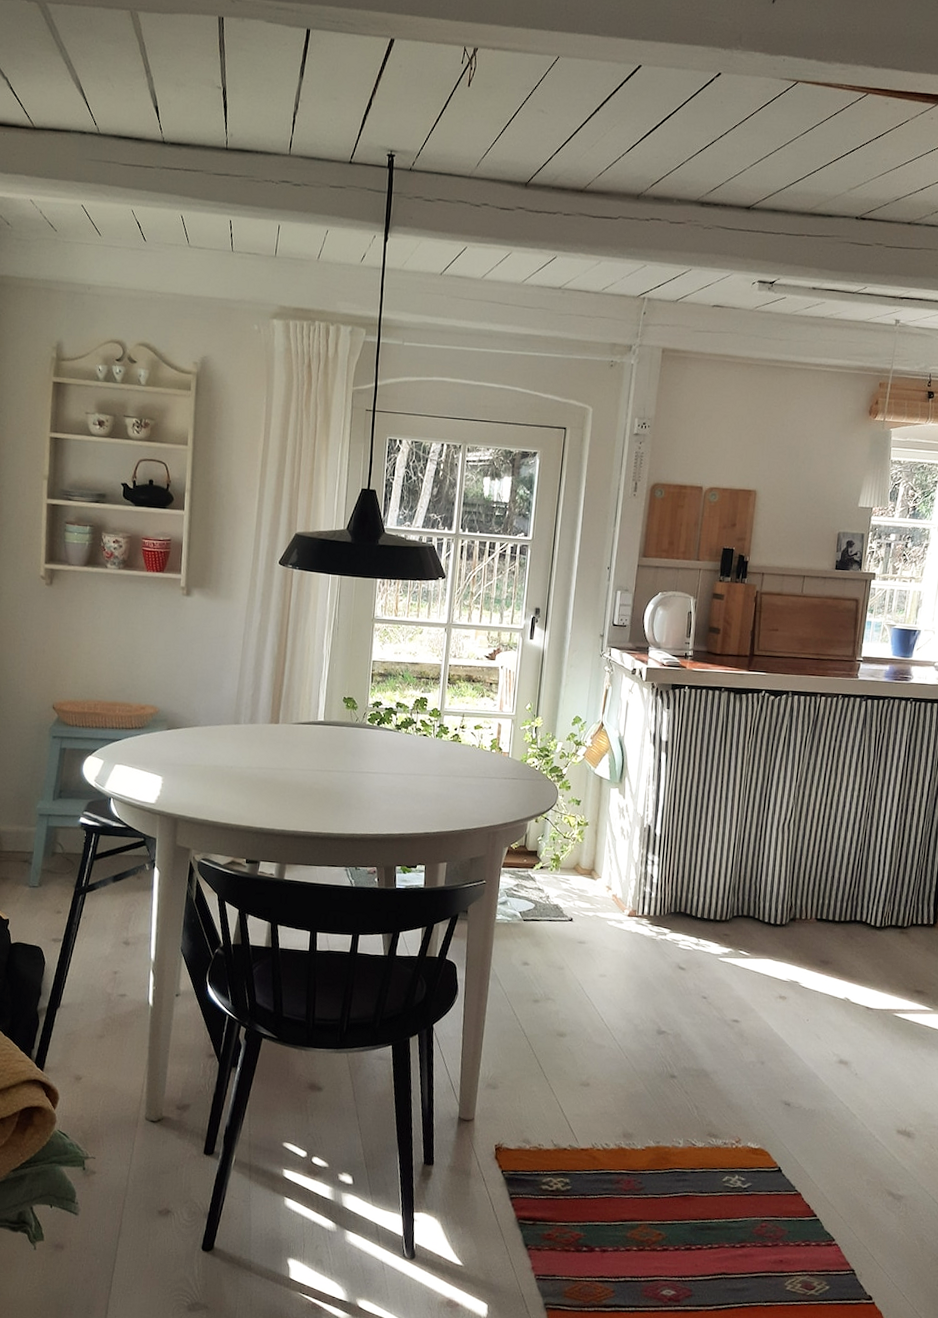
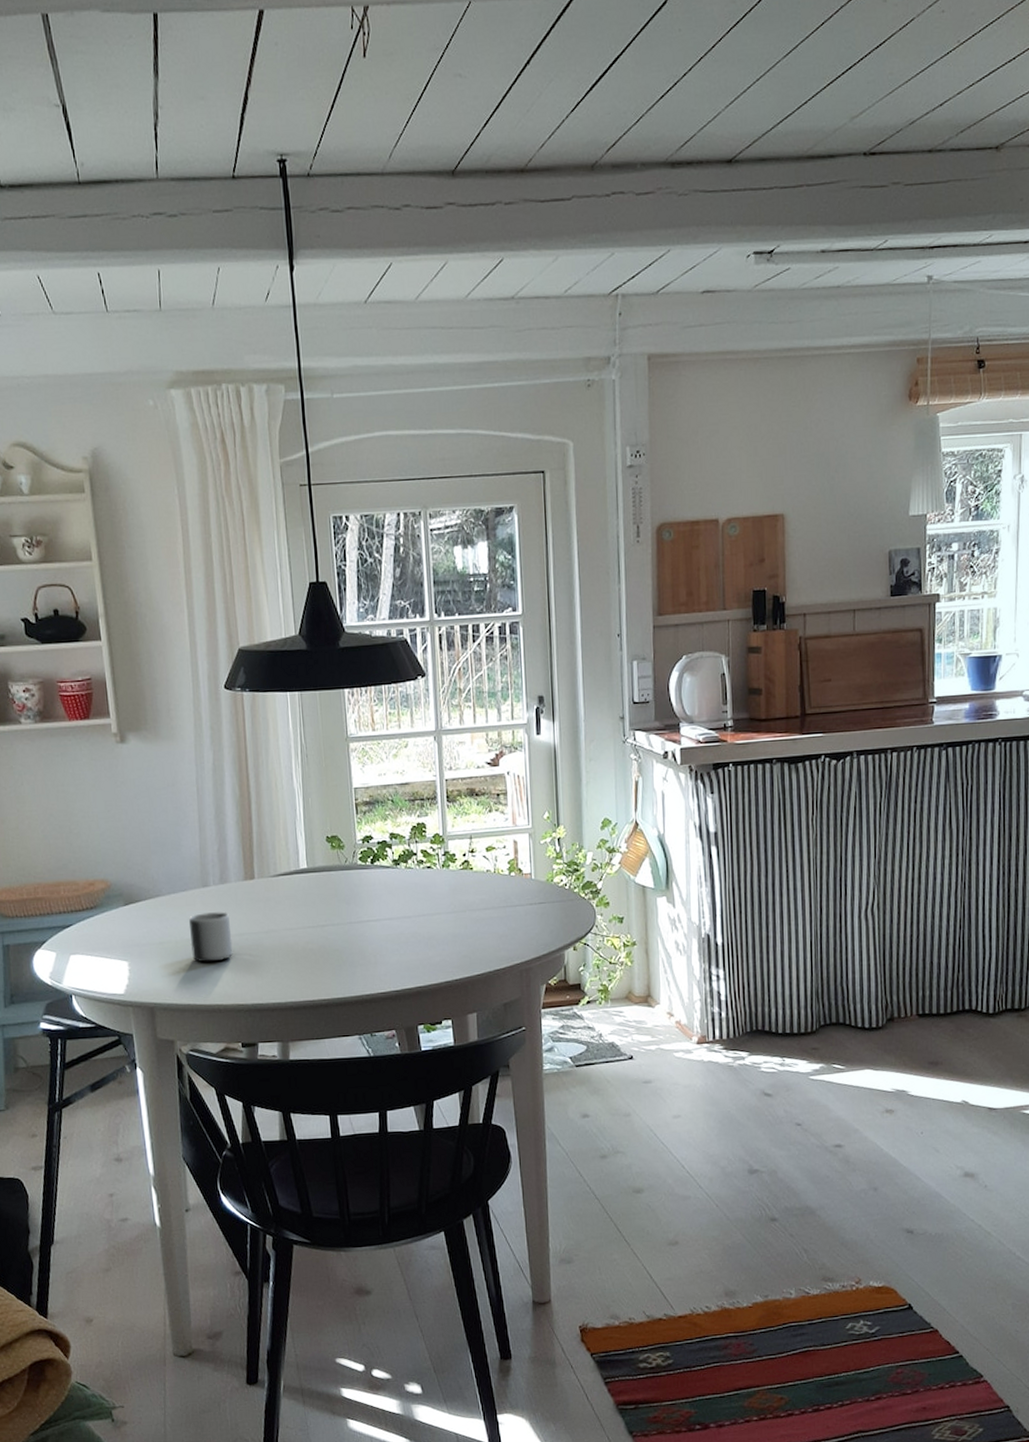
mug: none [216,745,253,788] -> present [189,911,233,963]

